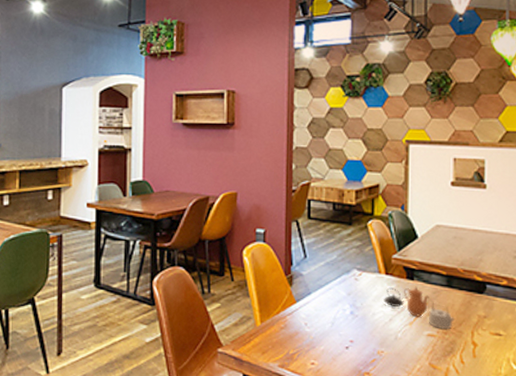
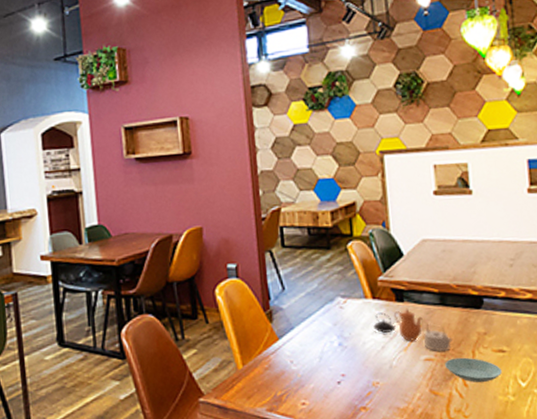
saucer: none [444,336,497,361] -> present [444,357,502,382]

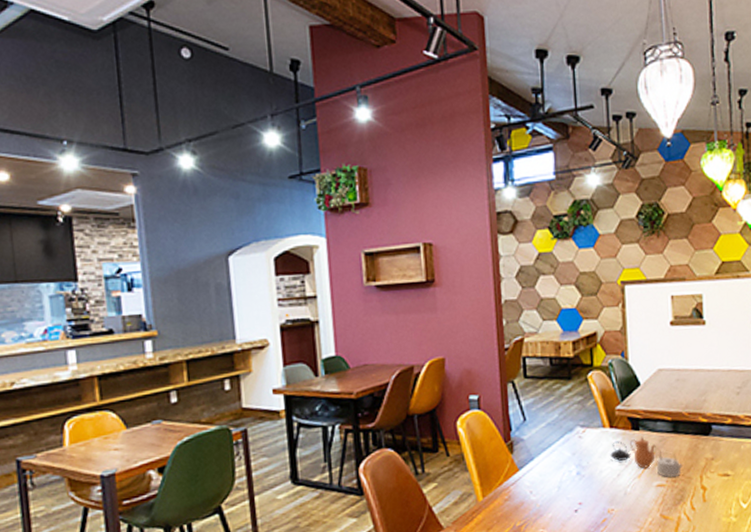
saucer: present [444,357,502,382] -> none [674,482,726,506]

